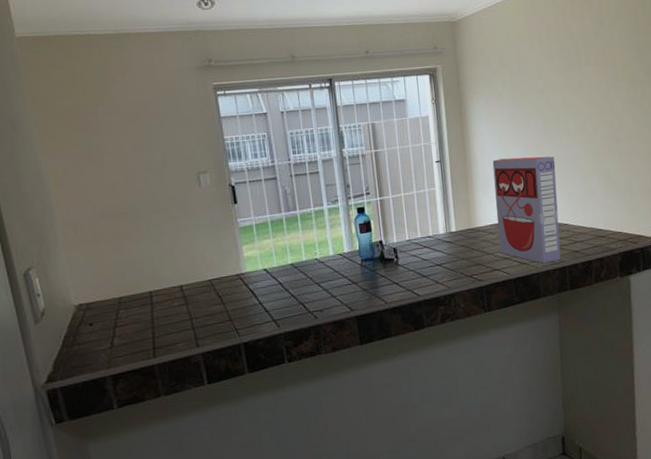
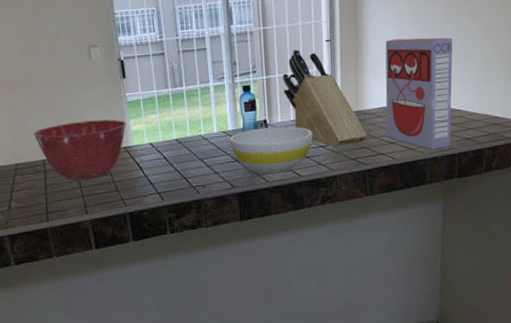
mixing bowl: none [138,246,239,312] -> present [33,119,126,180]
bowl: none [346,246,429,296] -> present [229,126,313,175]
knife block: none [395,171,482,266] -> present [282,49,368,148]

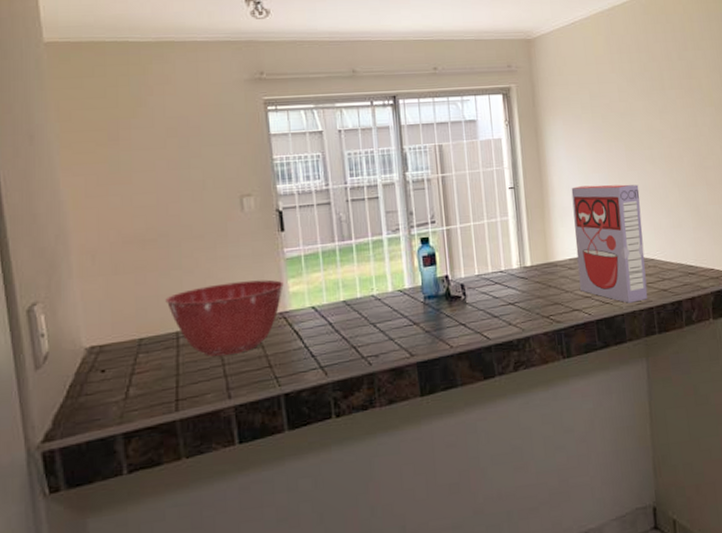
bowl: present [229,126,313,175] -> none [406,282,501,339]
knife block: present [282,49,368,148] -> none [464,197,560,305]

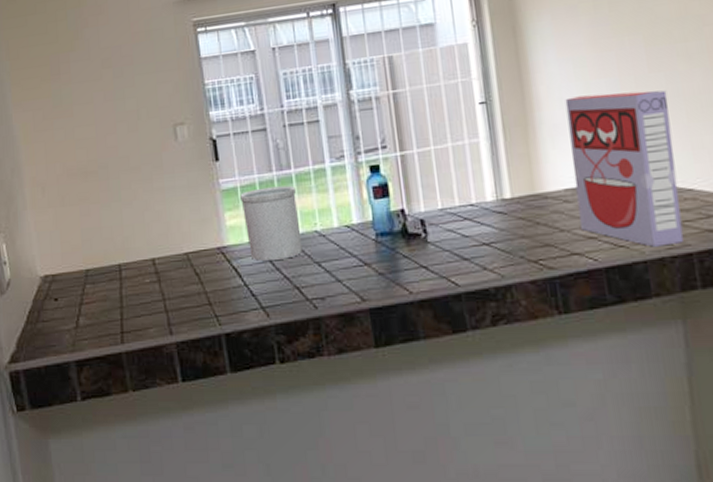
mixing bowl: present [165,279,284,356] -> none [107,212,220,290]
utensil holder: none [304,254,360,324] -> present [240,185,303,261]

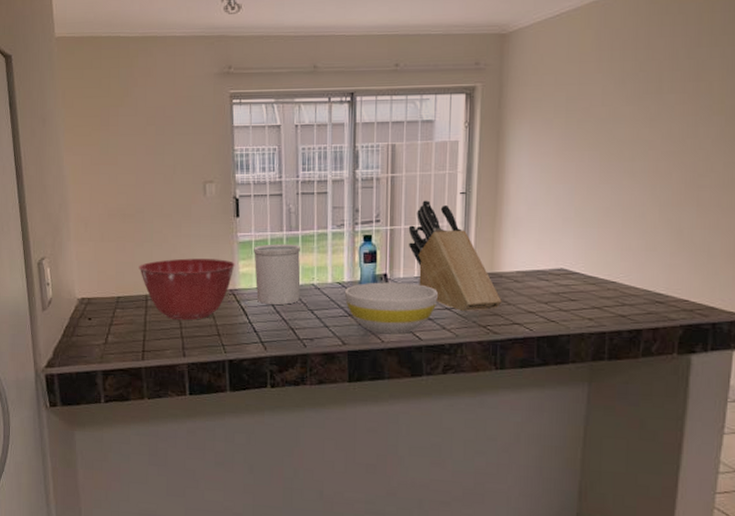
mixing bowl: none [107,212,220,290] -> present [139,258,235,320]
bowl: none [355,217,472,283] -> present [344,282,438,335]
knife block: none [422,116,552,246] -> present [408,200,502,312]
cereal box: present [565,90,684,247] -> none [524,197,610,325]

